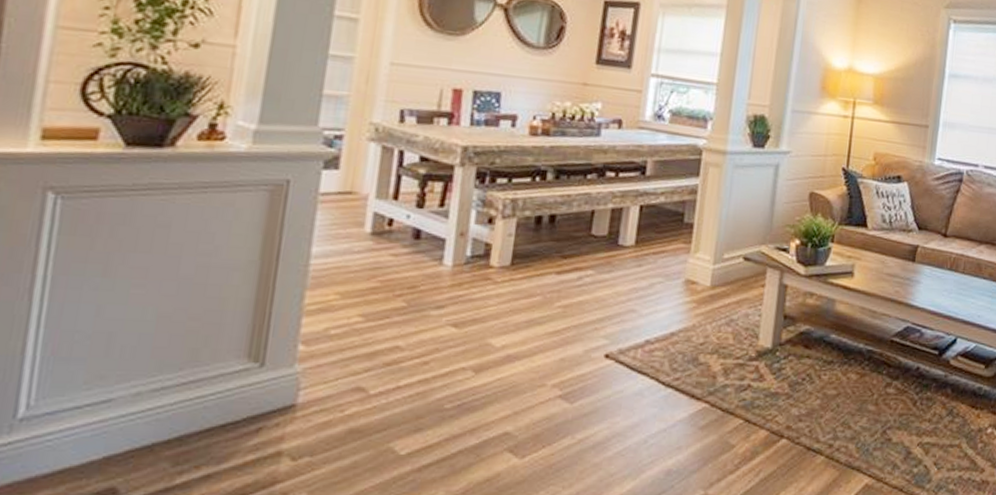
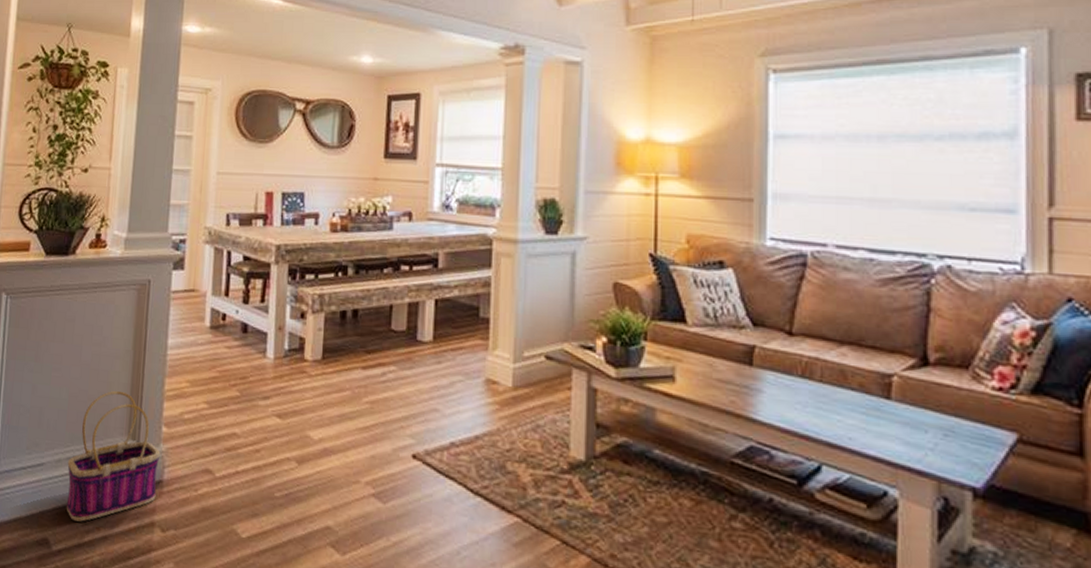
basket: none [147,307,295,462] -> present [66,390,161,522]

